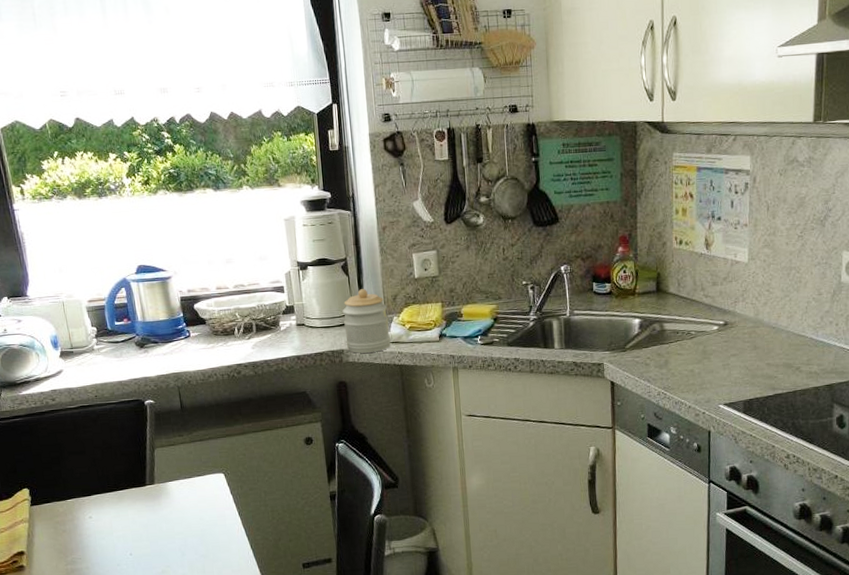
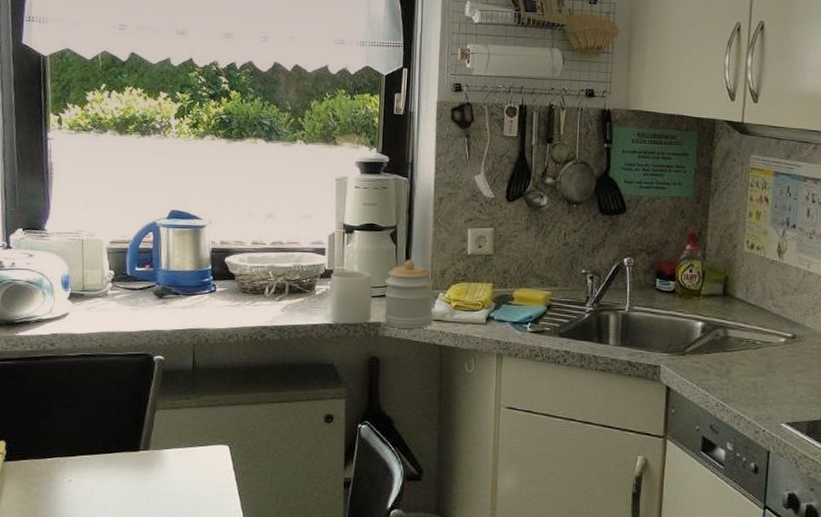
mug: none [292,303,334,355] -> present [329,270,372,324]

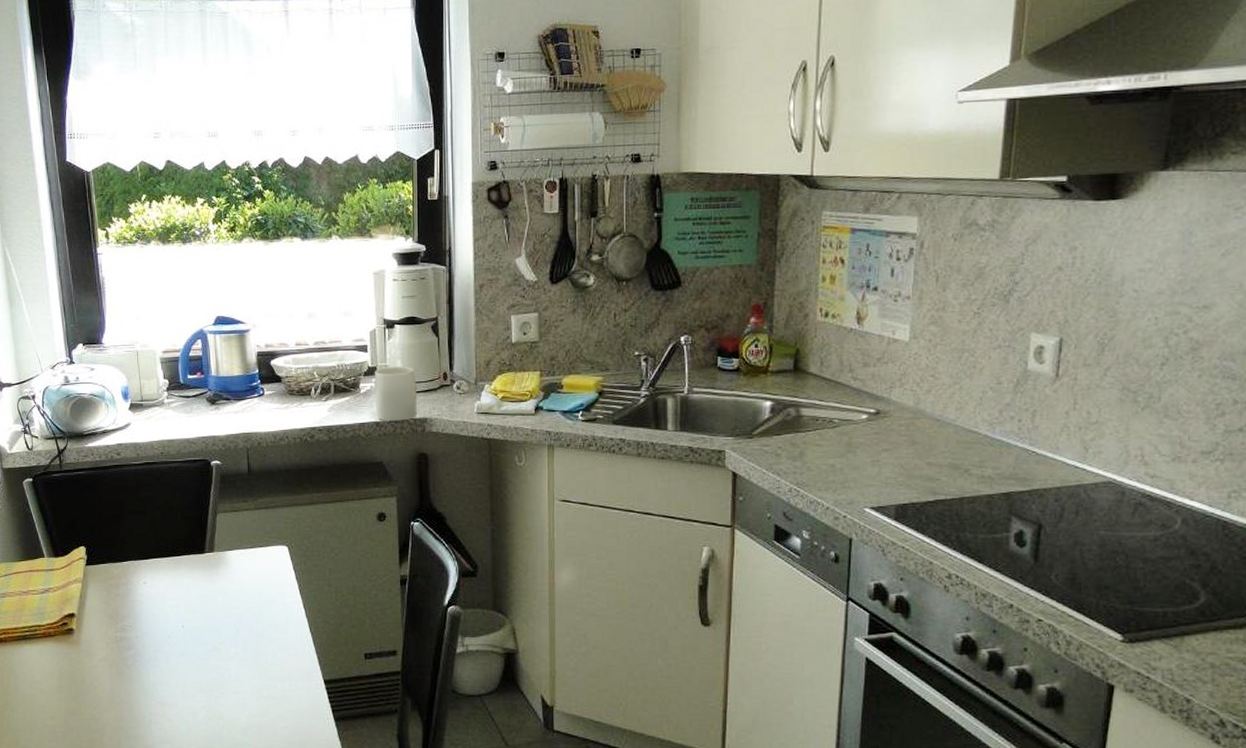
jar: present [384,260,434,329] -> none [429,352,481,423]

